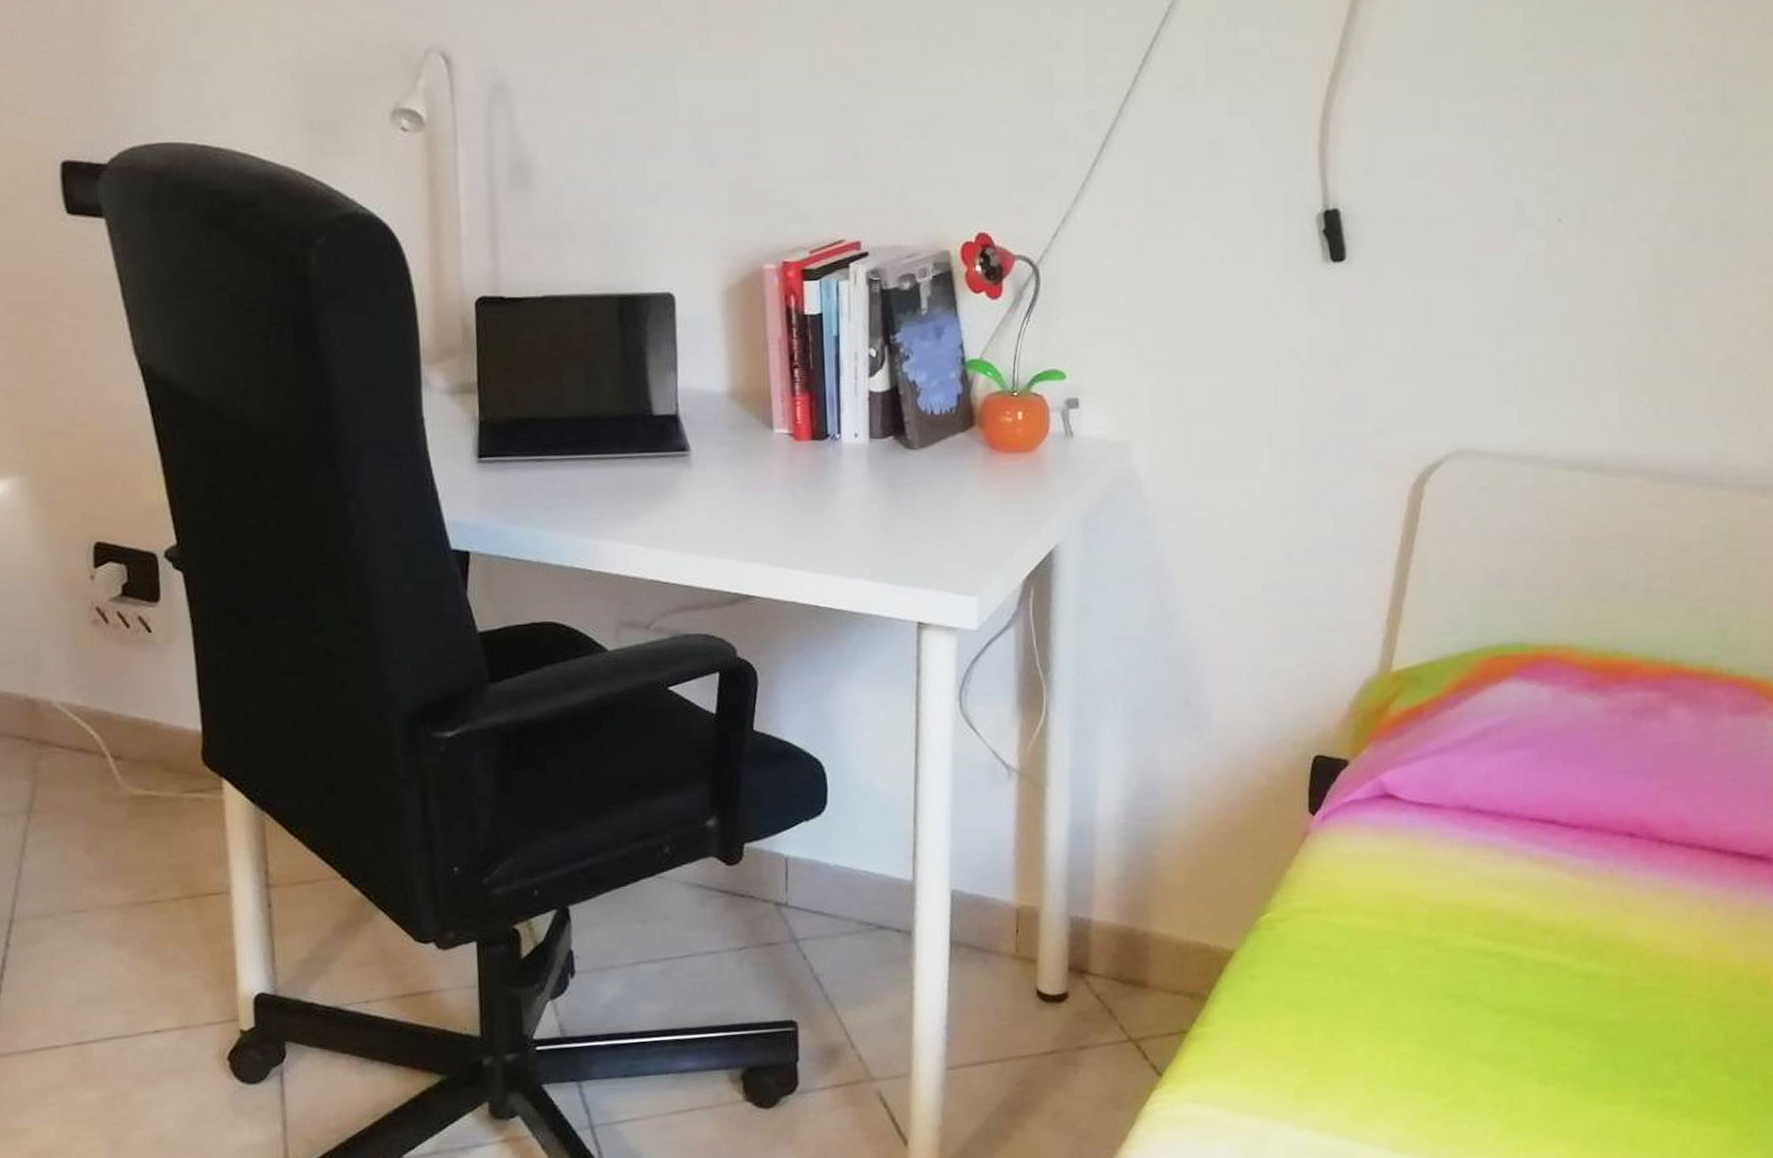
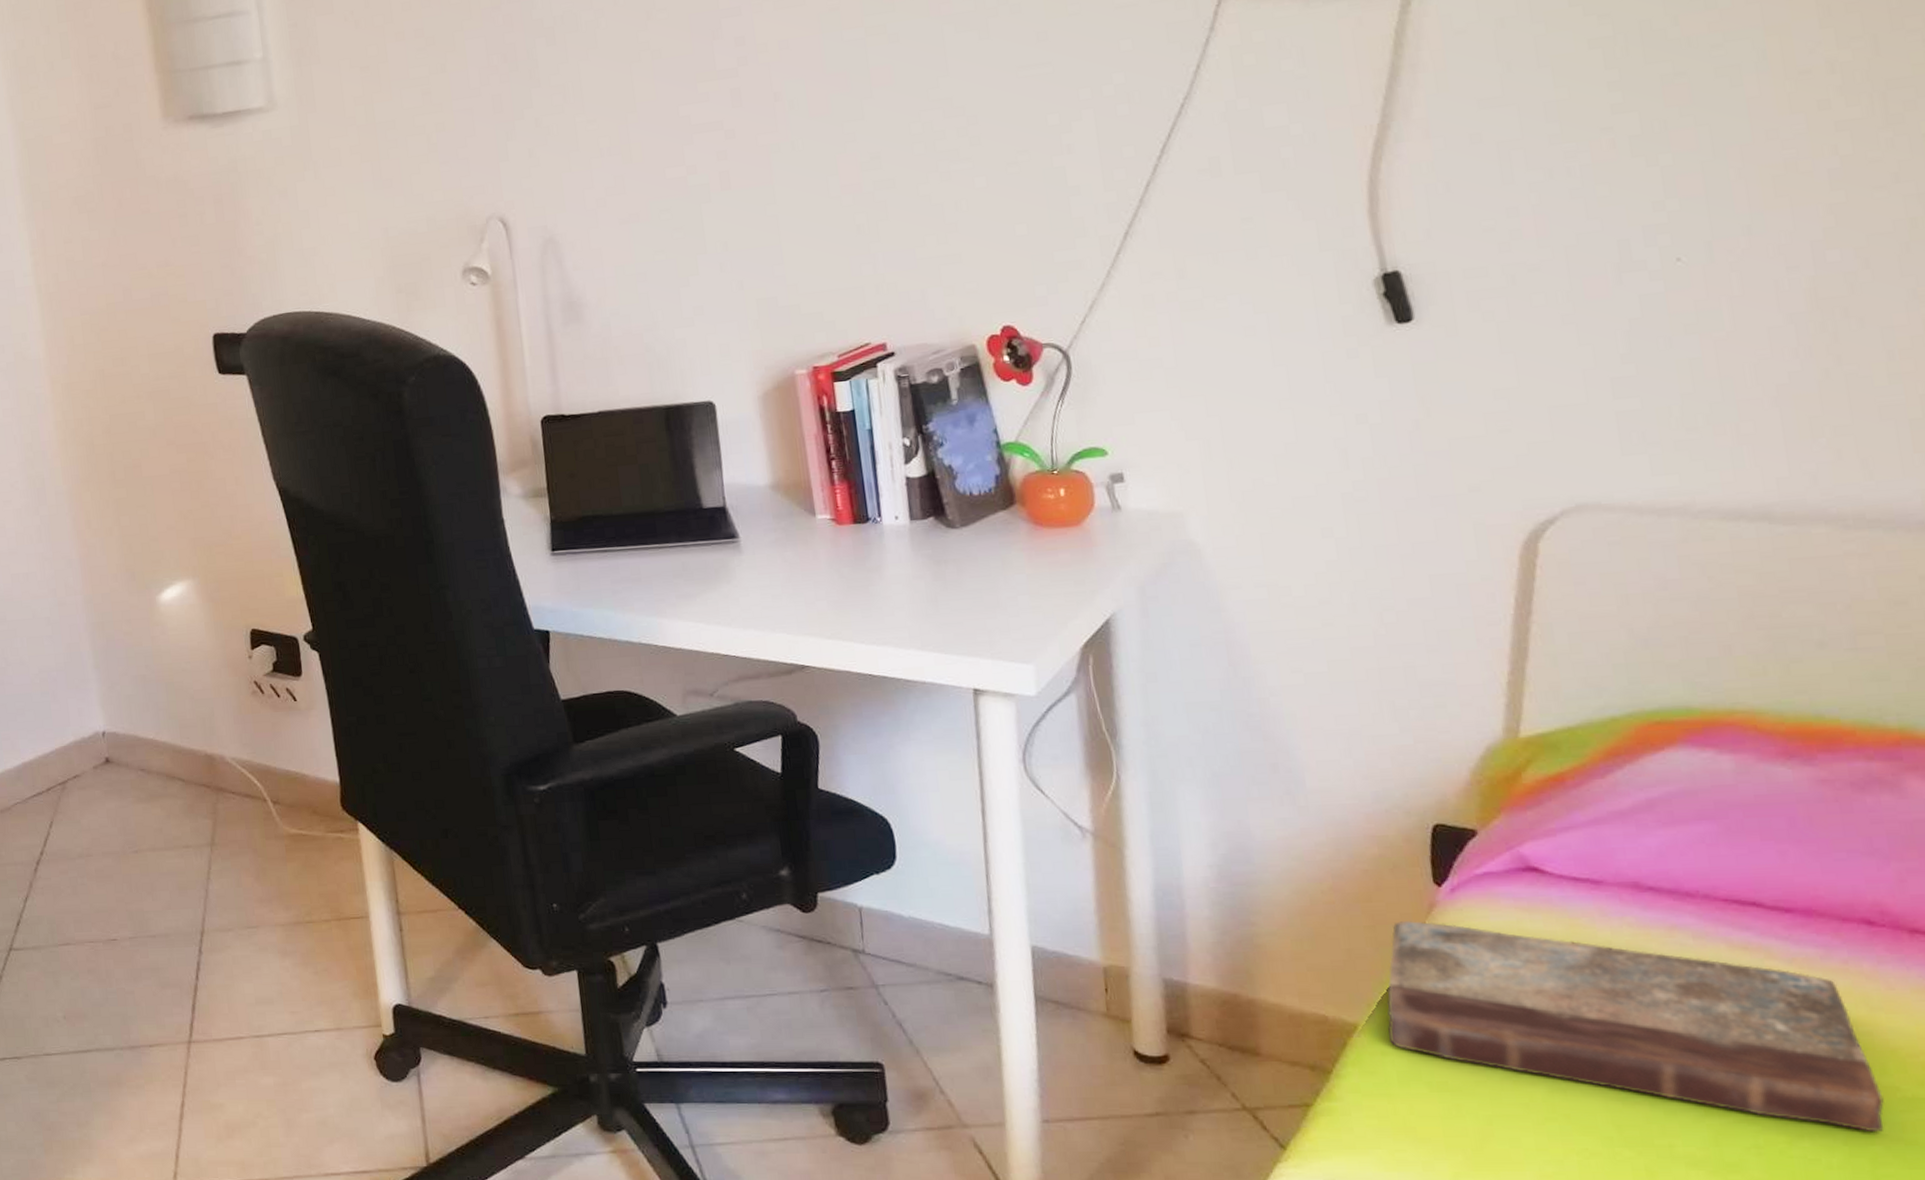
book: none [1259,849,1625,1019] -> present [1386,921,1884,1131]

